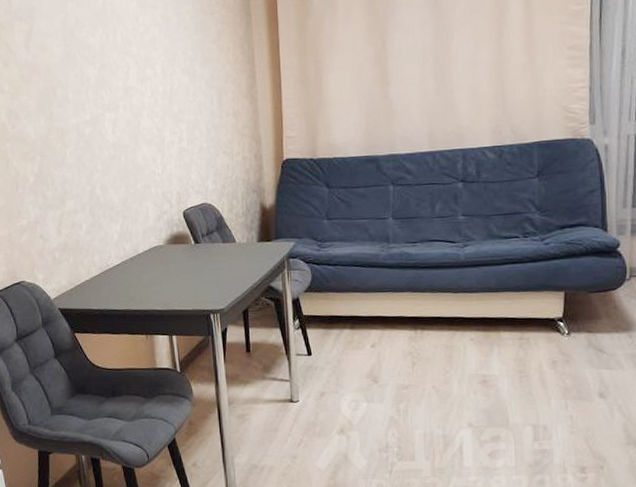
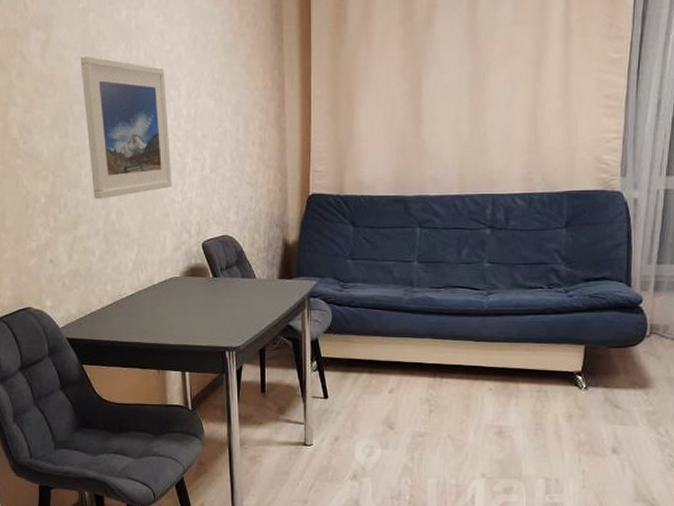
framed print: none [61,41,152,176] -> present [80,54,173,199]

